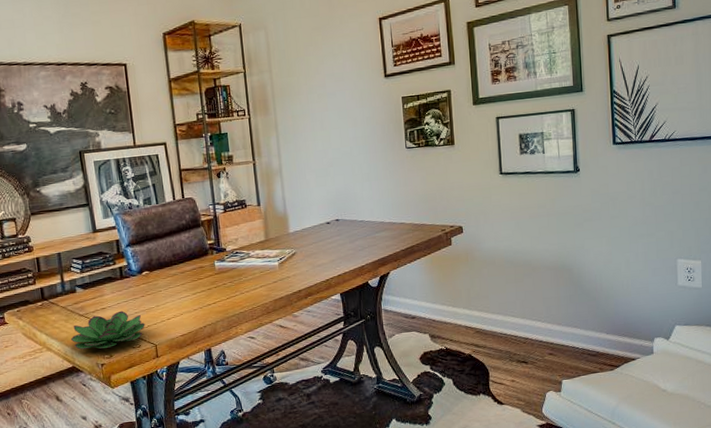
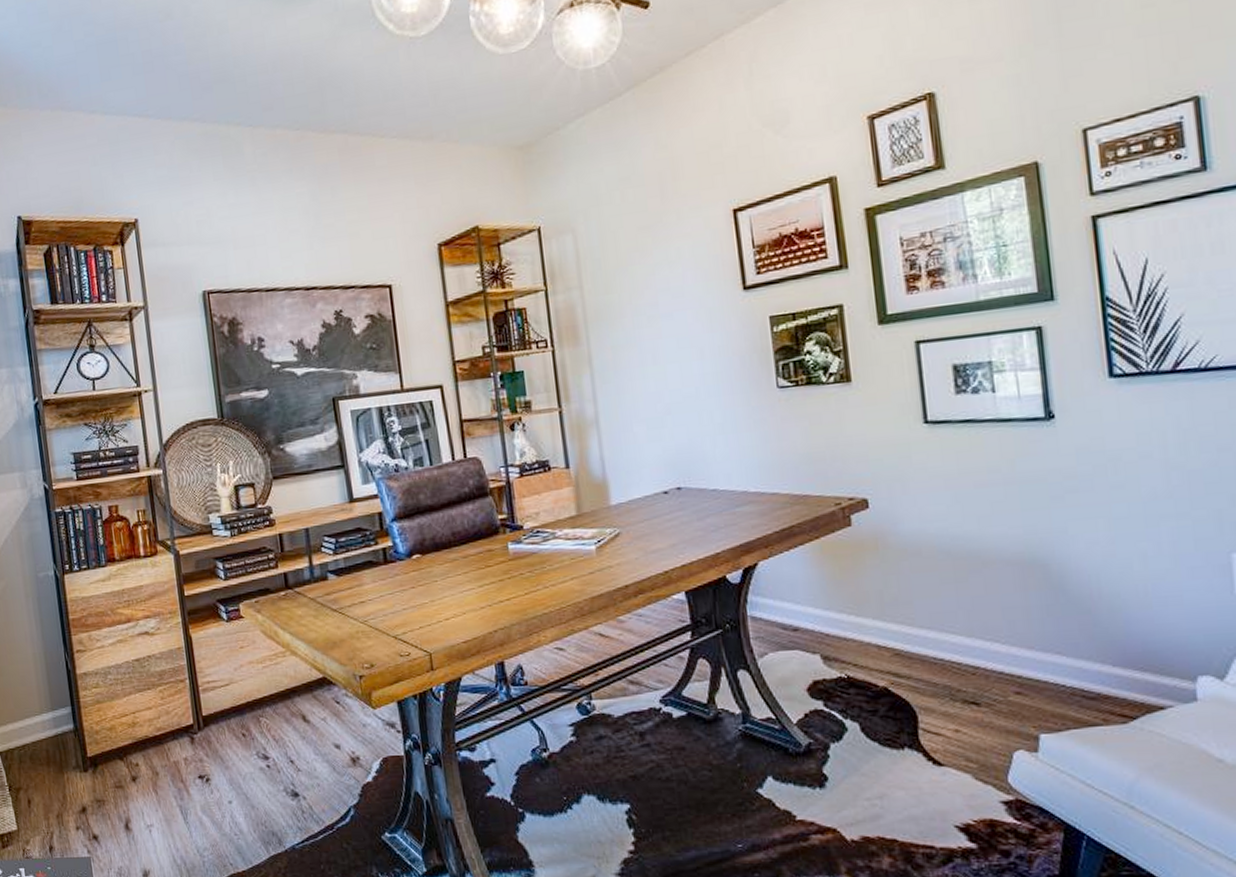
succulent plant: present [70,310,145,350] -> none [320,605,416,655]

